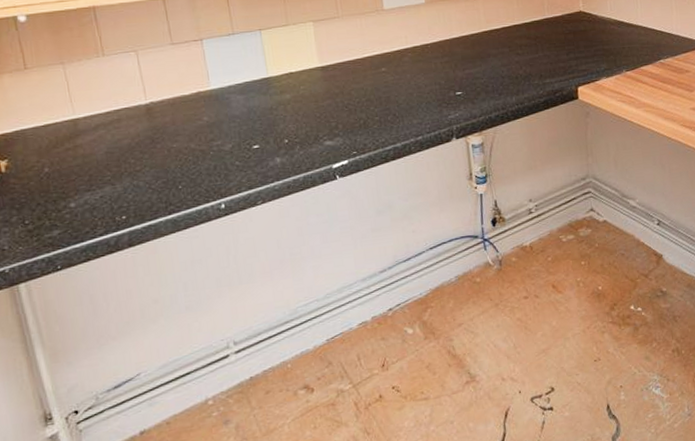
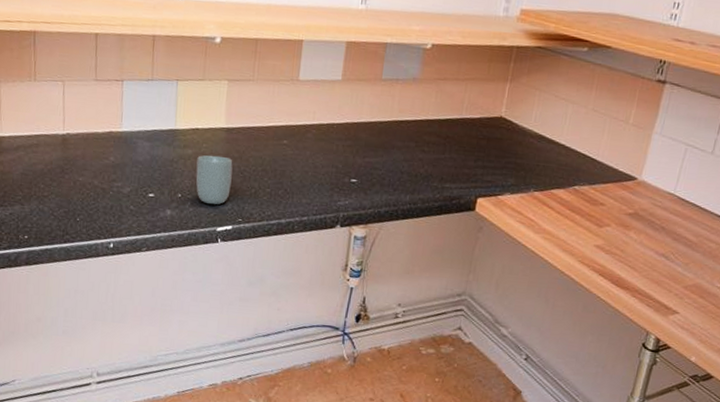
cup: none [297,94,339,144] -> present [196,155,233,205]

